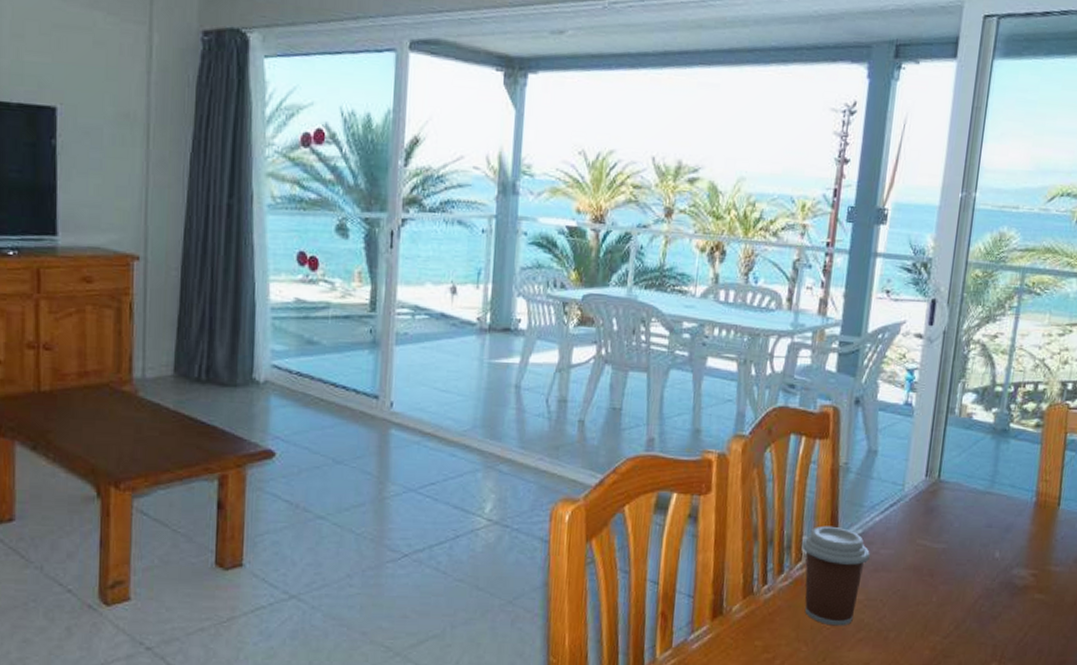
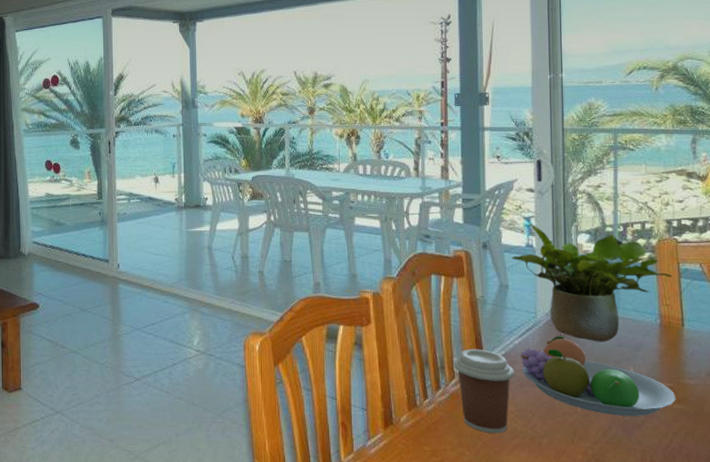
fruit bowl: none [878,513,1039,607] -> present [520,336,676,416]
potted plant: none [886,377,1058,522] -> present [512,223,673,342]

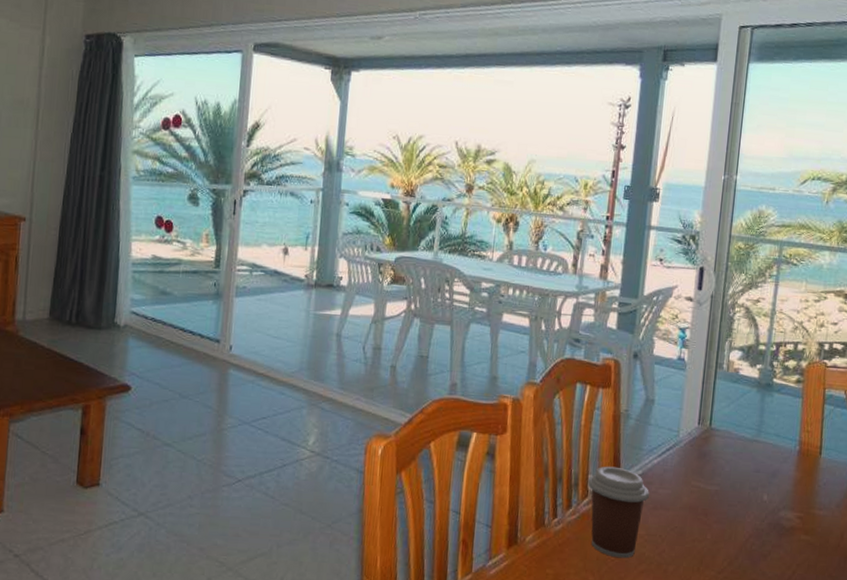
potted plant: present [512,223,673,342] -> none [661,335,818,467]
fruit bowl: present [520,336,676,416] -> none [657,457,804,546]

